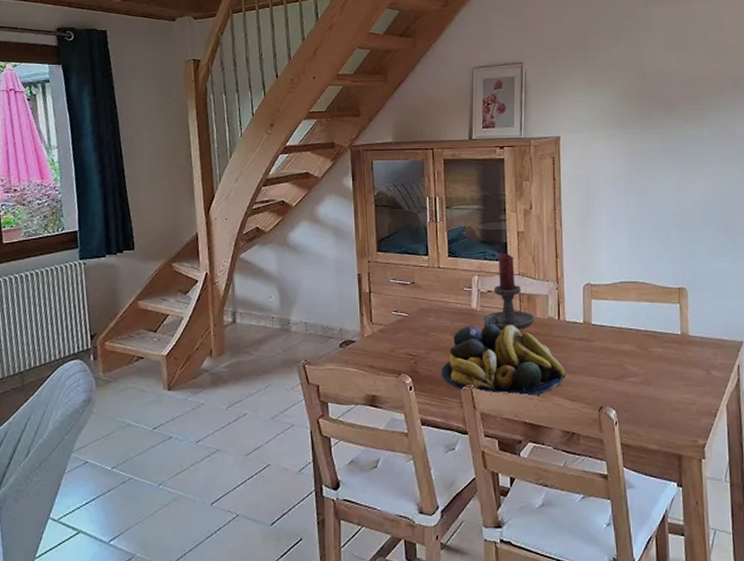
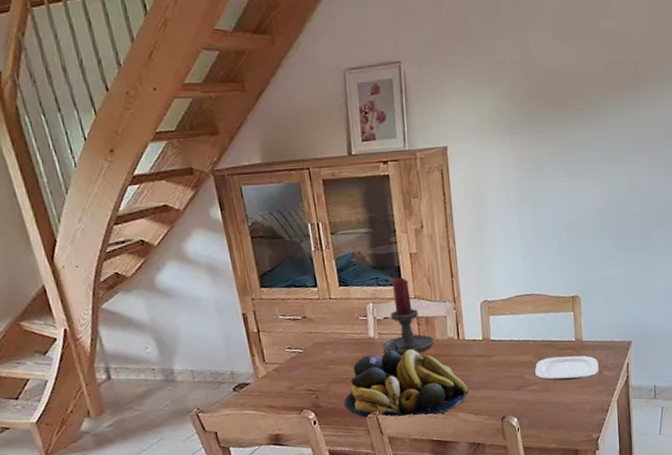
plate: none [637,349,707,377] -> present [535,355,599,381]

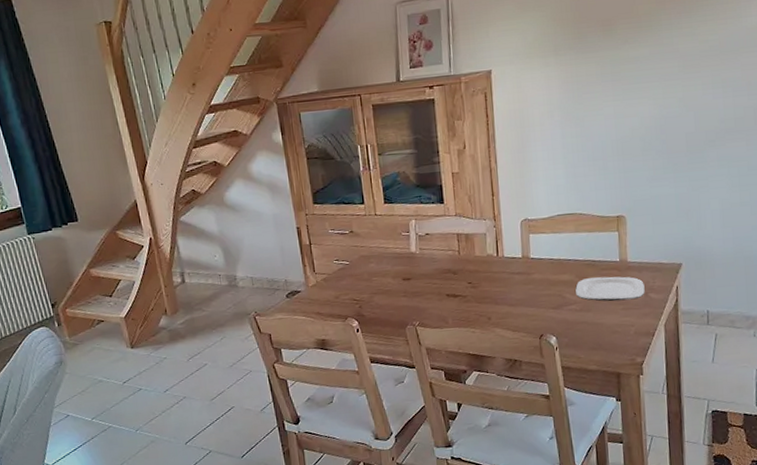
fruit bowl: present [344,349,469,419] -> none [385,264,507,331]
candle holder: present [382,277,435,356] -> none [423,195,474,271]

